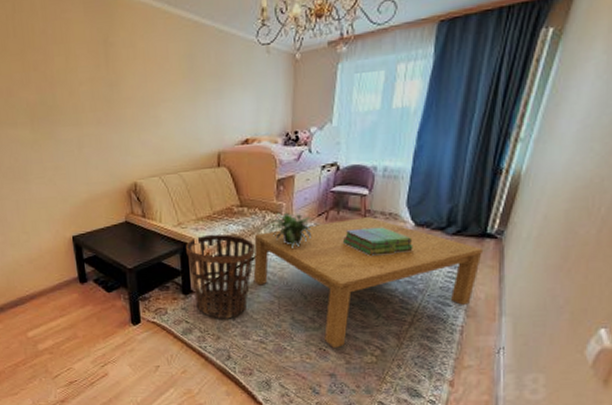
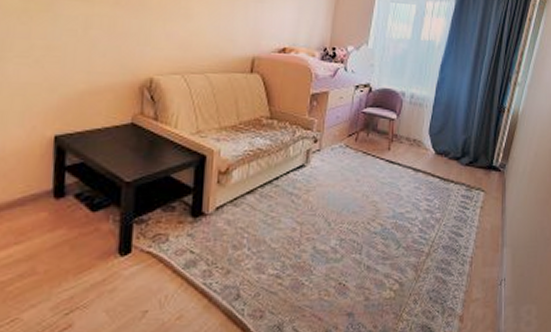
basket: present [186,234,255,319] -> none [202,147,281,249]
coffee table: present [253,217,484,348] -> none [276,141,490,282]
potted plant: present [265,212,315,248] -> none [294,129,345,169]
stack of books: present [342,227,413,256] -> none [369,152,433,182]

